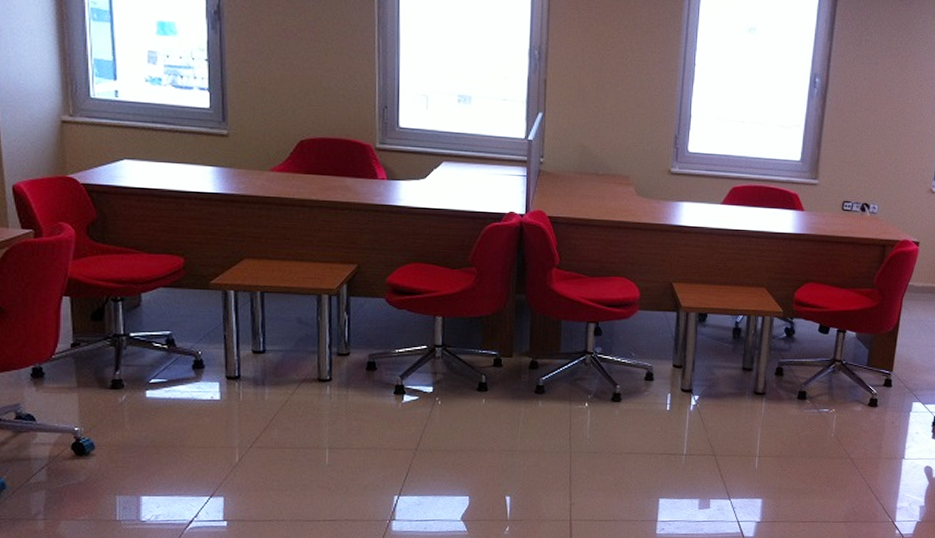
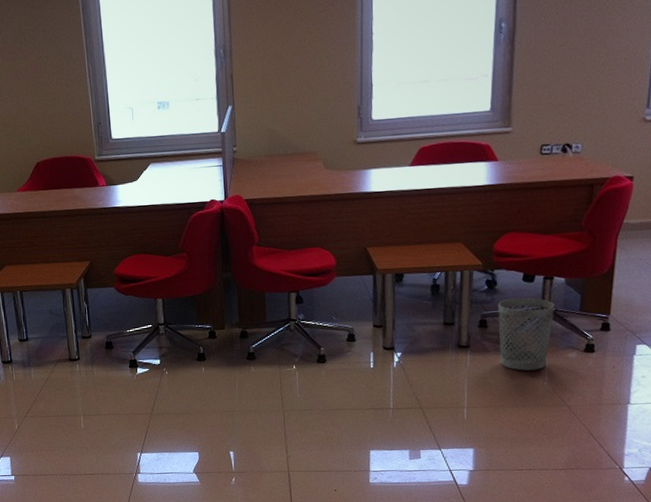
wastebasket: none [793,349,846,421] -> present [497,298,555,371]

